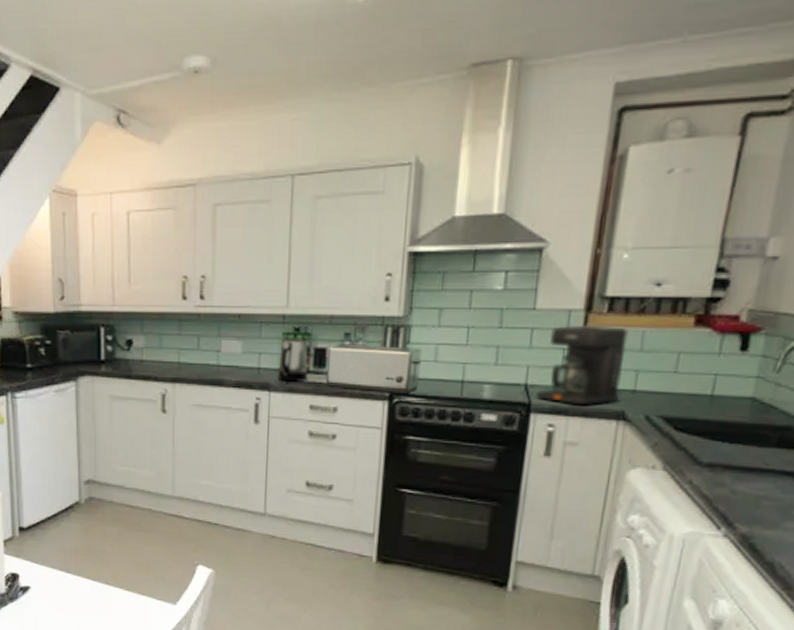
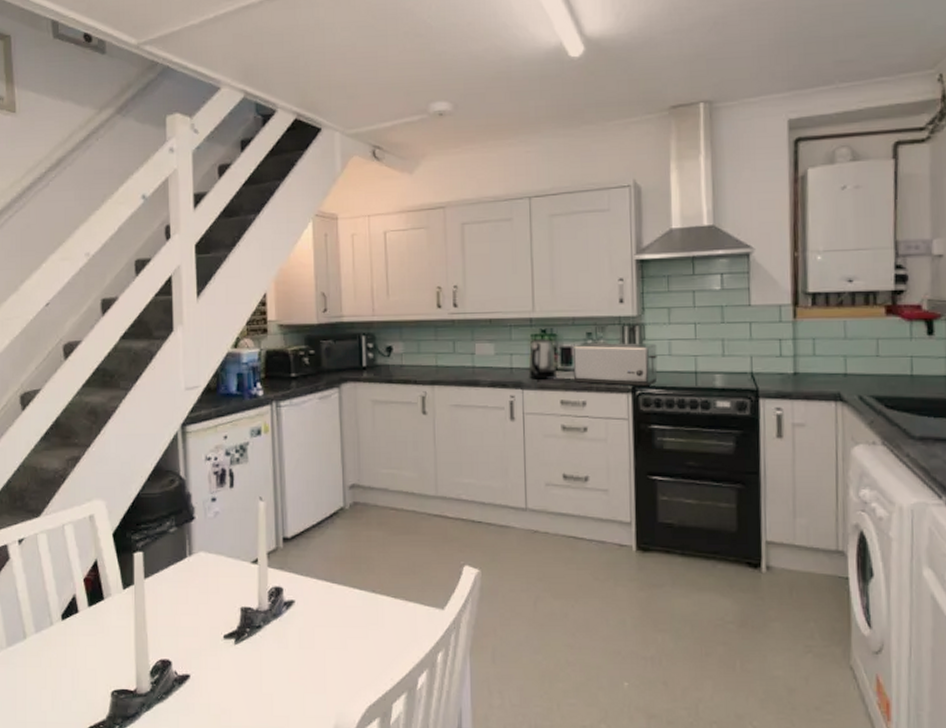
coffee maker: present [536,325,628,406] -> none [762,317,834,390]

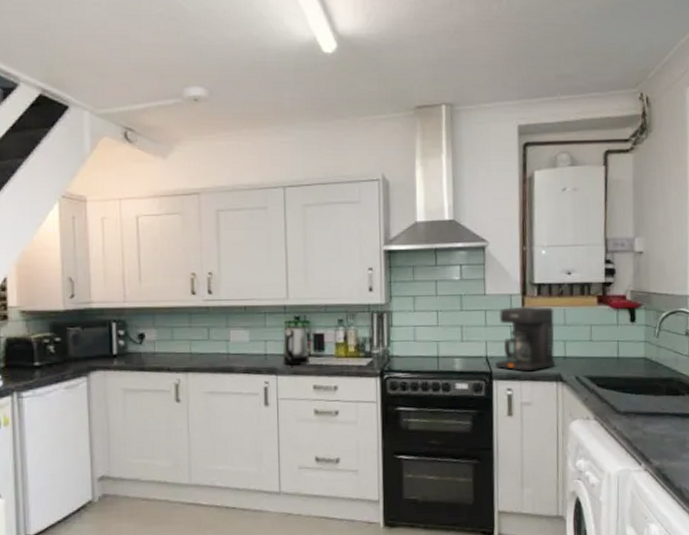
toaster: present [572,342,658,387] -> none [325,329,404,371]
coffee maker: none [762,317,834,390] -> present [495,306,556,372]

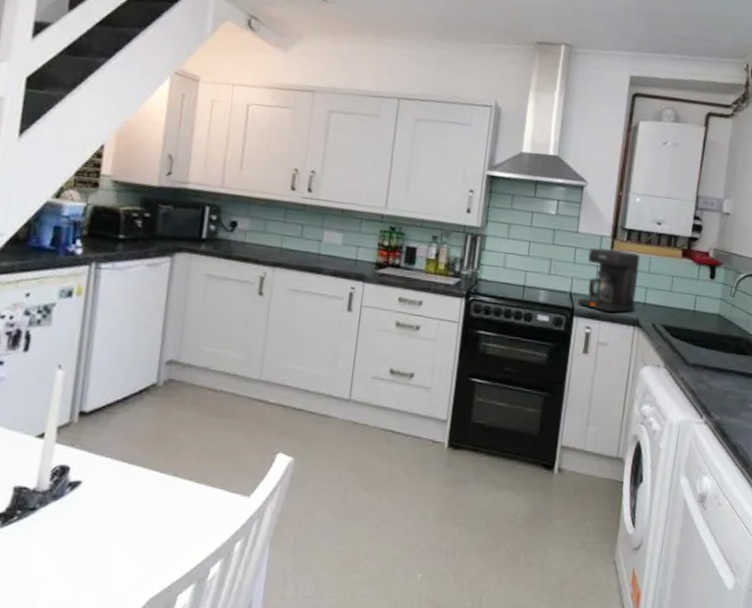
kettle: present [282,325,311,365] -> none [372,235,401,276]

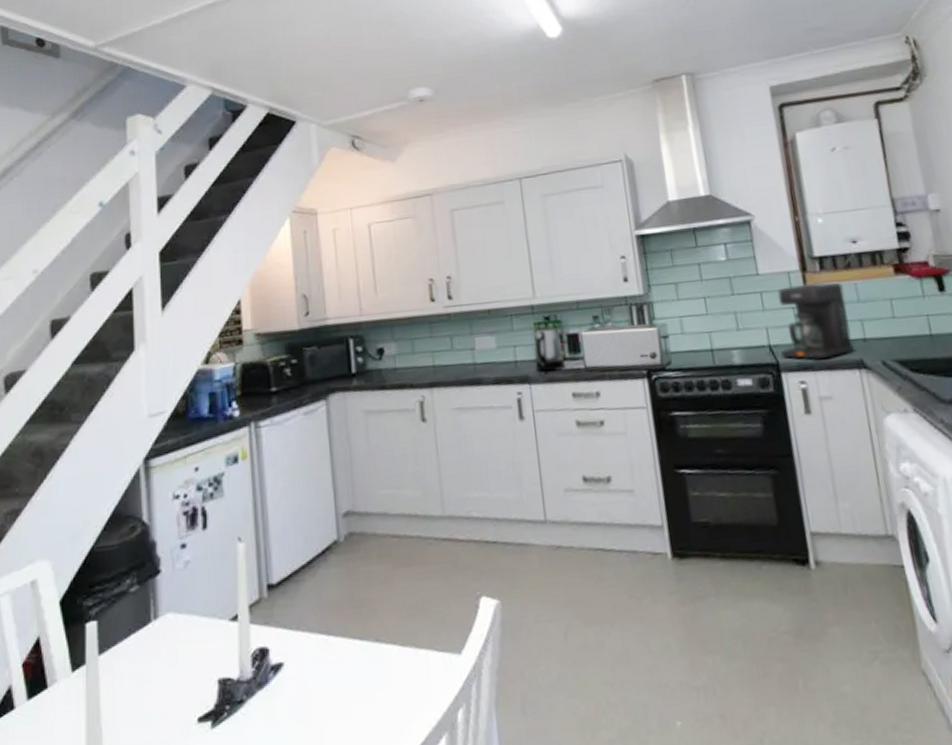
kettle: none [372,235,401,276] -> present [533,326,566,372]
toaster: none [414,245,494,294] -> present [579,322,673,372]

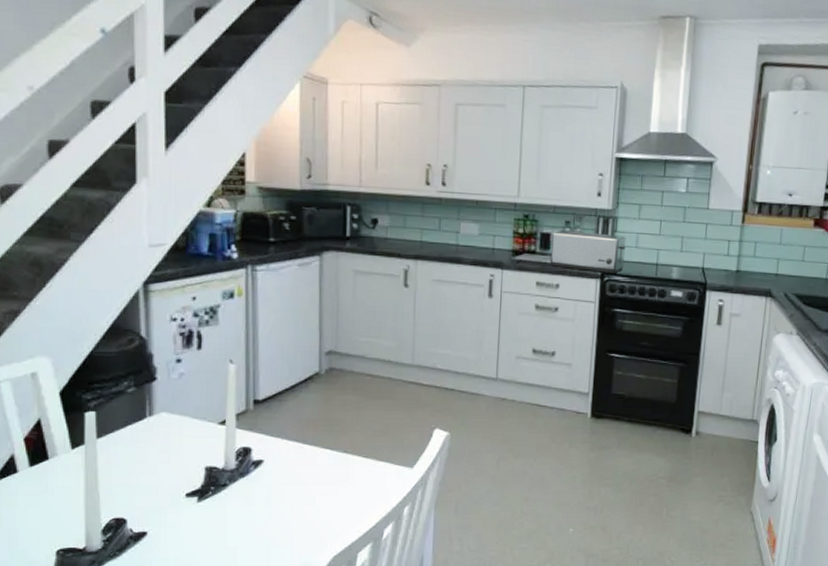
kettle: present [533,326,566,372] -> none [509,222,536,262]
coffee maker: present [777,282,855,360] -> none [710,222,772,285]

